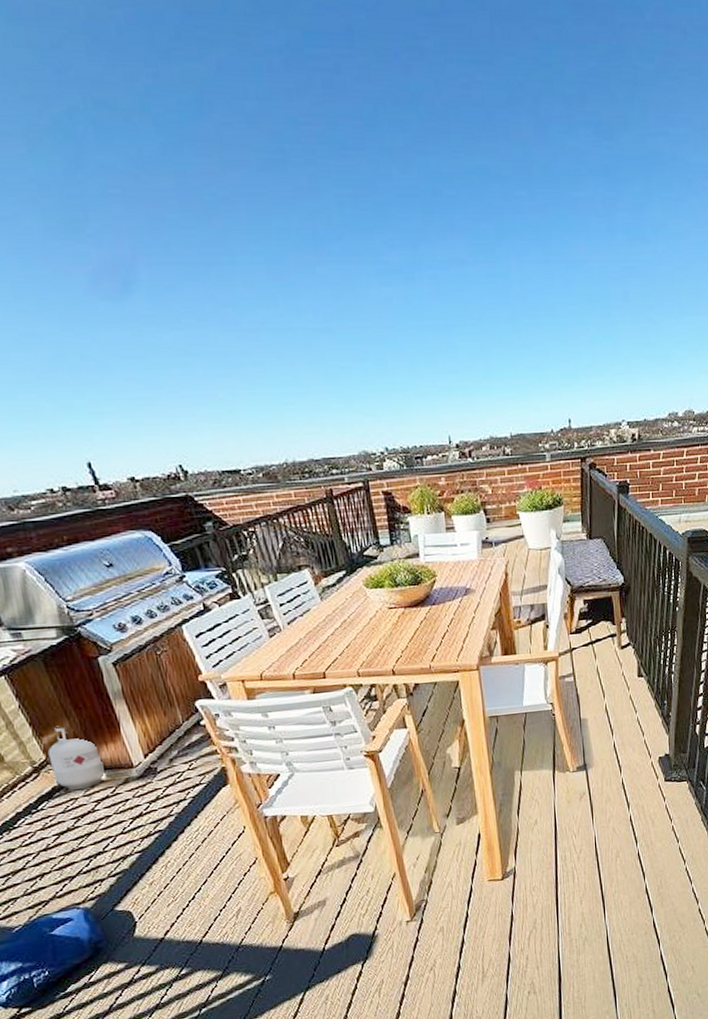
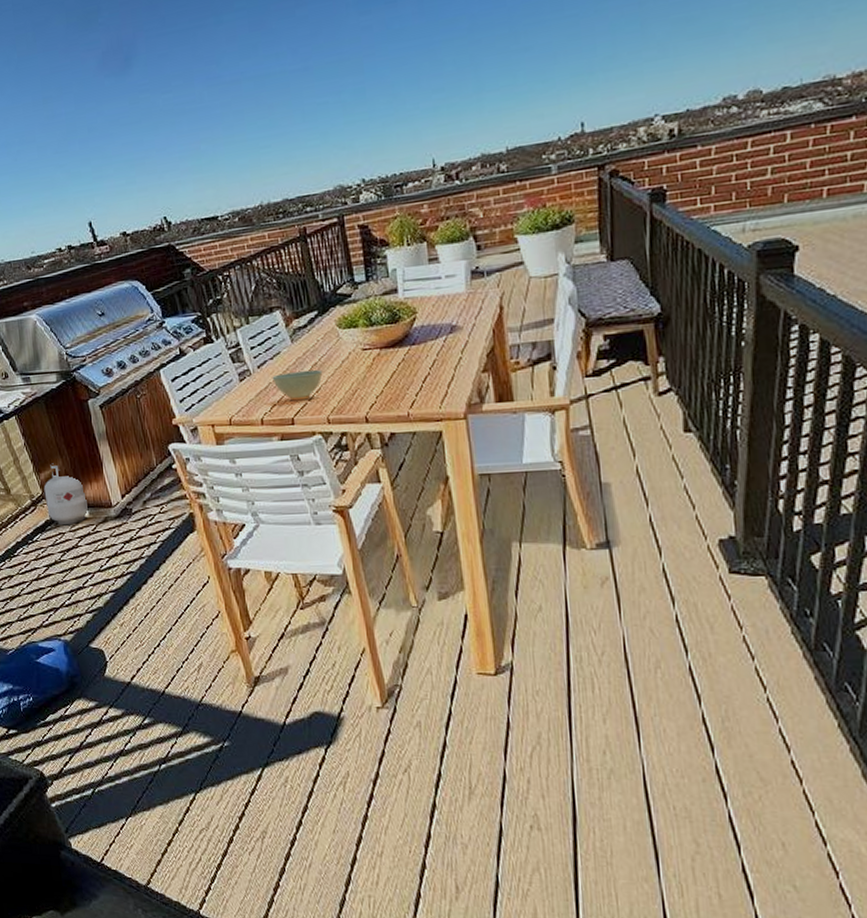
bowl: none [302,627,352,656] -> present [272,370,323,401]

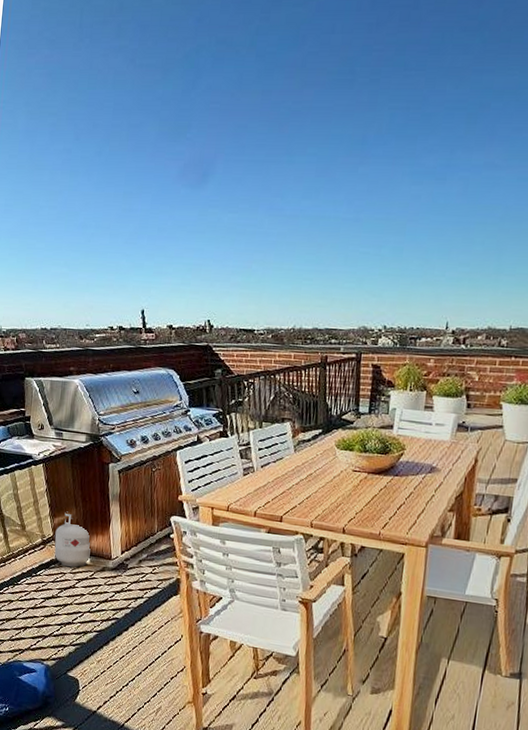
bowl: present [272,370,323,401] -> none [271,476,316,504]

